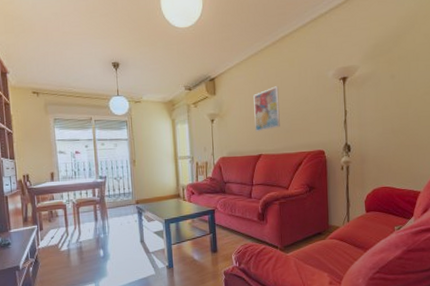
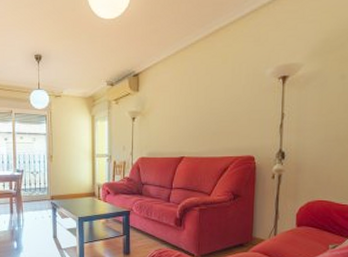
wall art: present [253,86,280,132] -> none [179,84,208,133]

